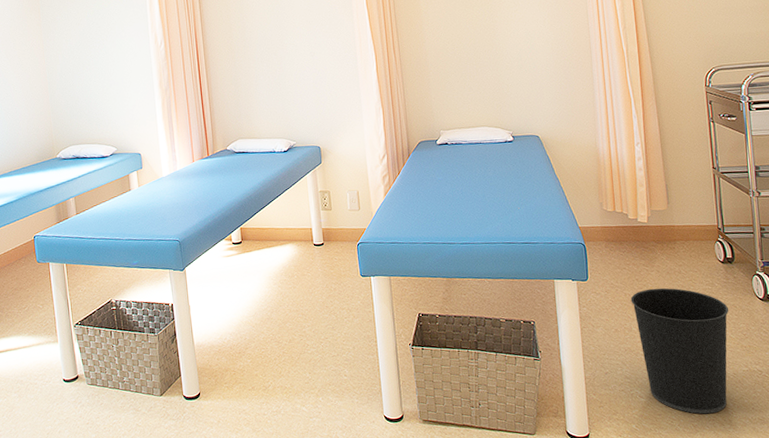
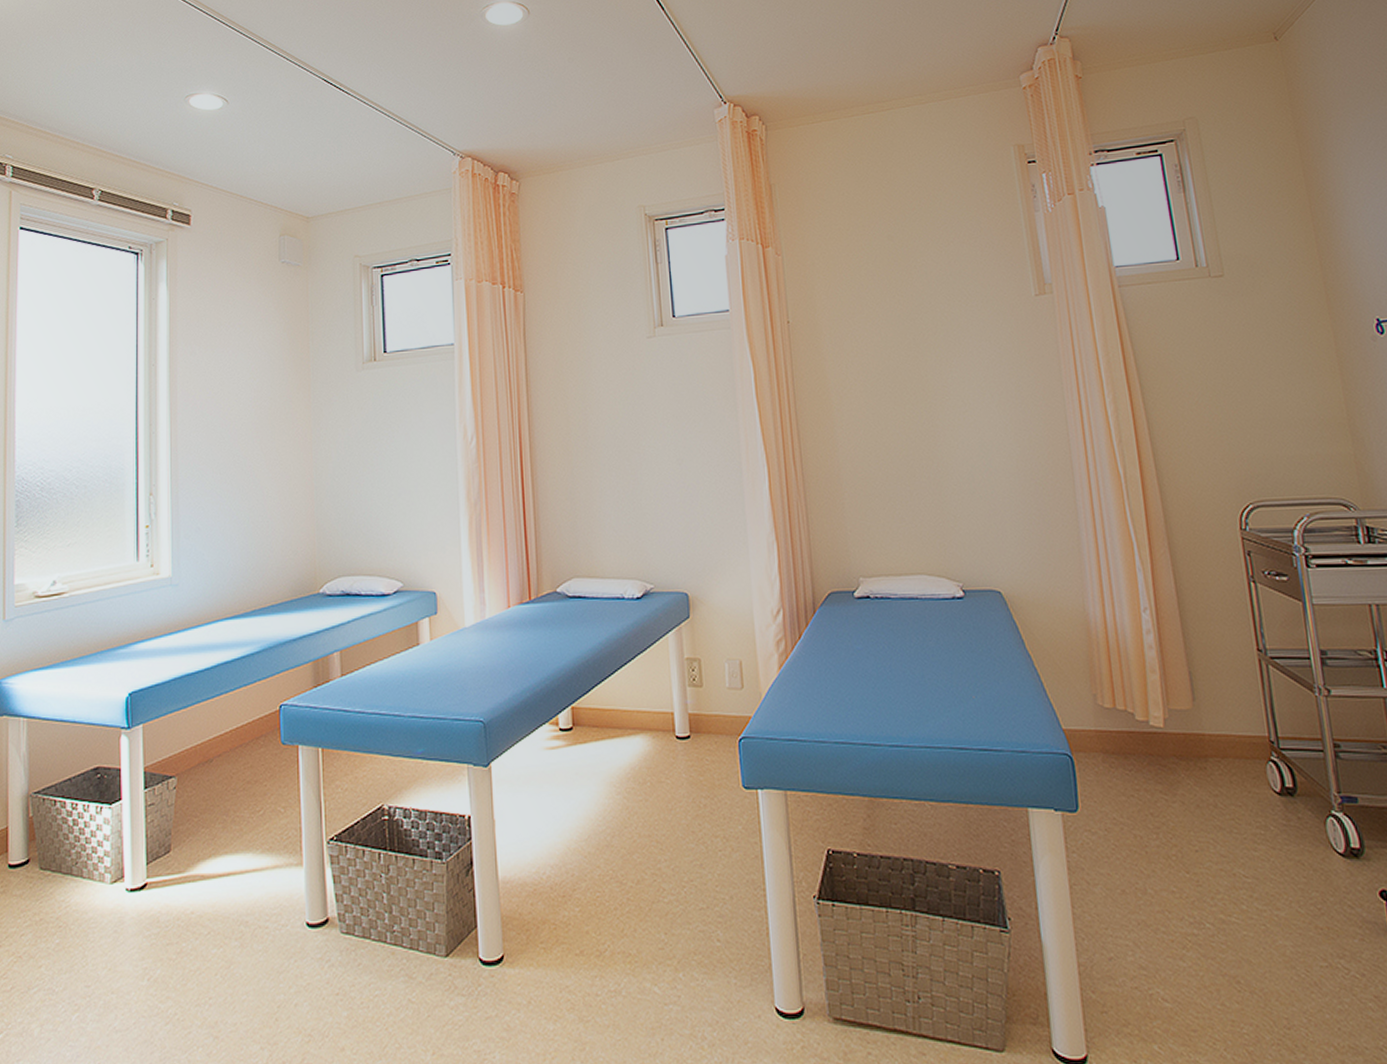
wastebasket: present [630,288,729,414] -> none [1143,828,1298,1034]

